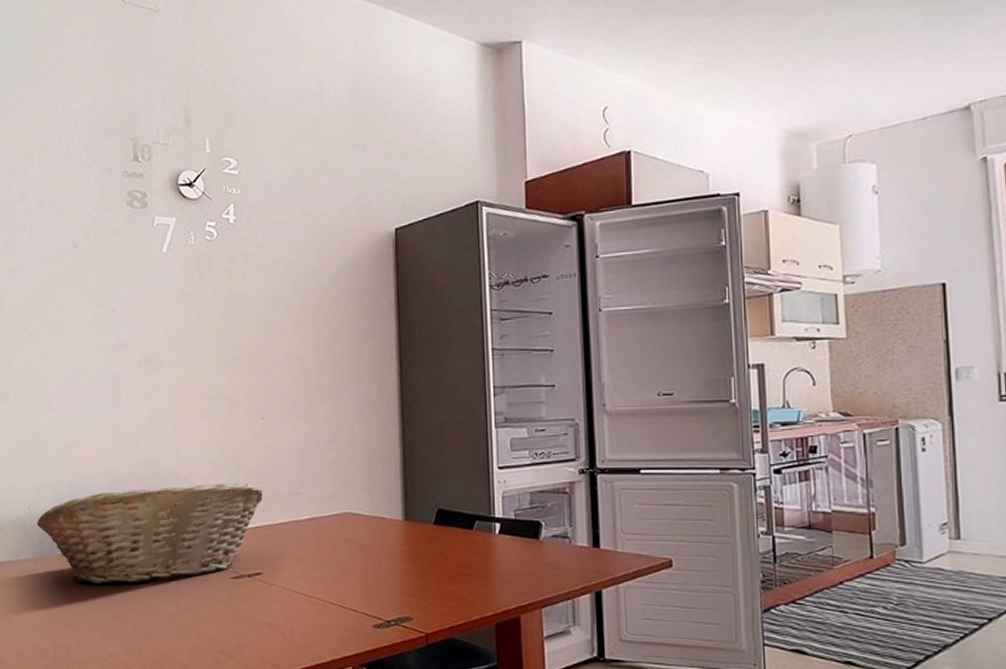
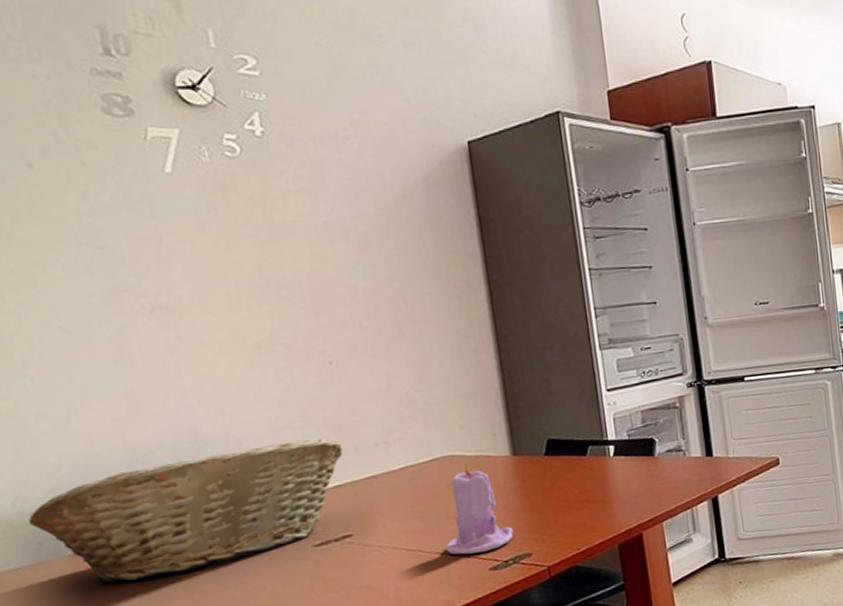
candle: none [337,522,398,608] -> present [445,463,514,555]

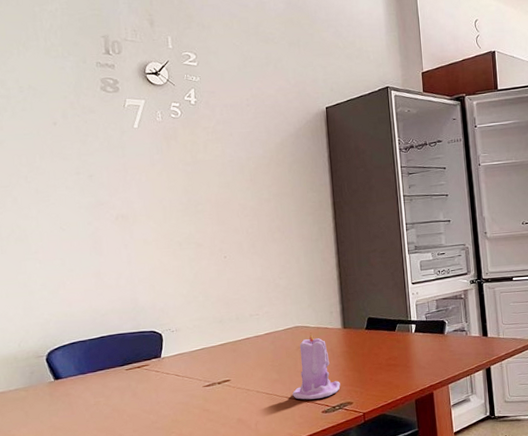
fruit basket: present [29,438,343,584] -> none [27,309,228,404]

